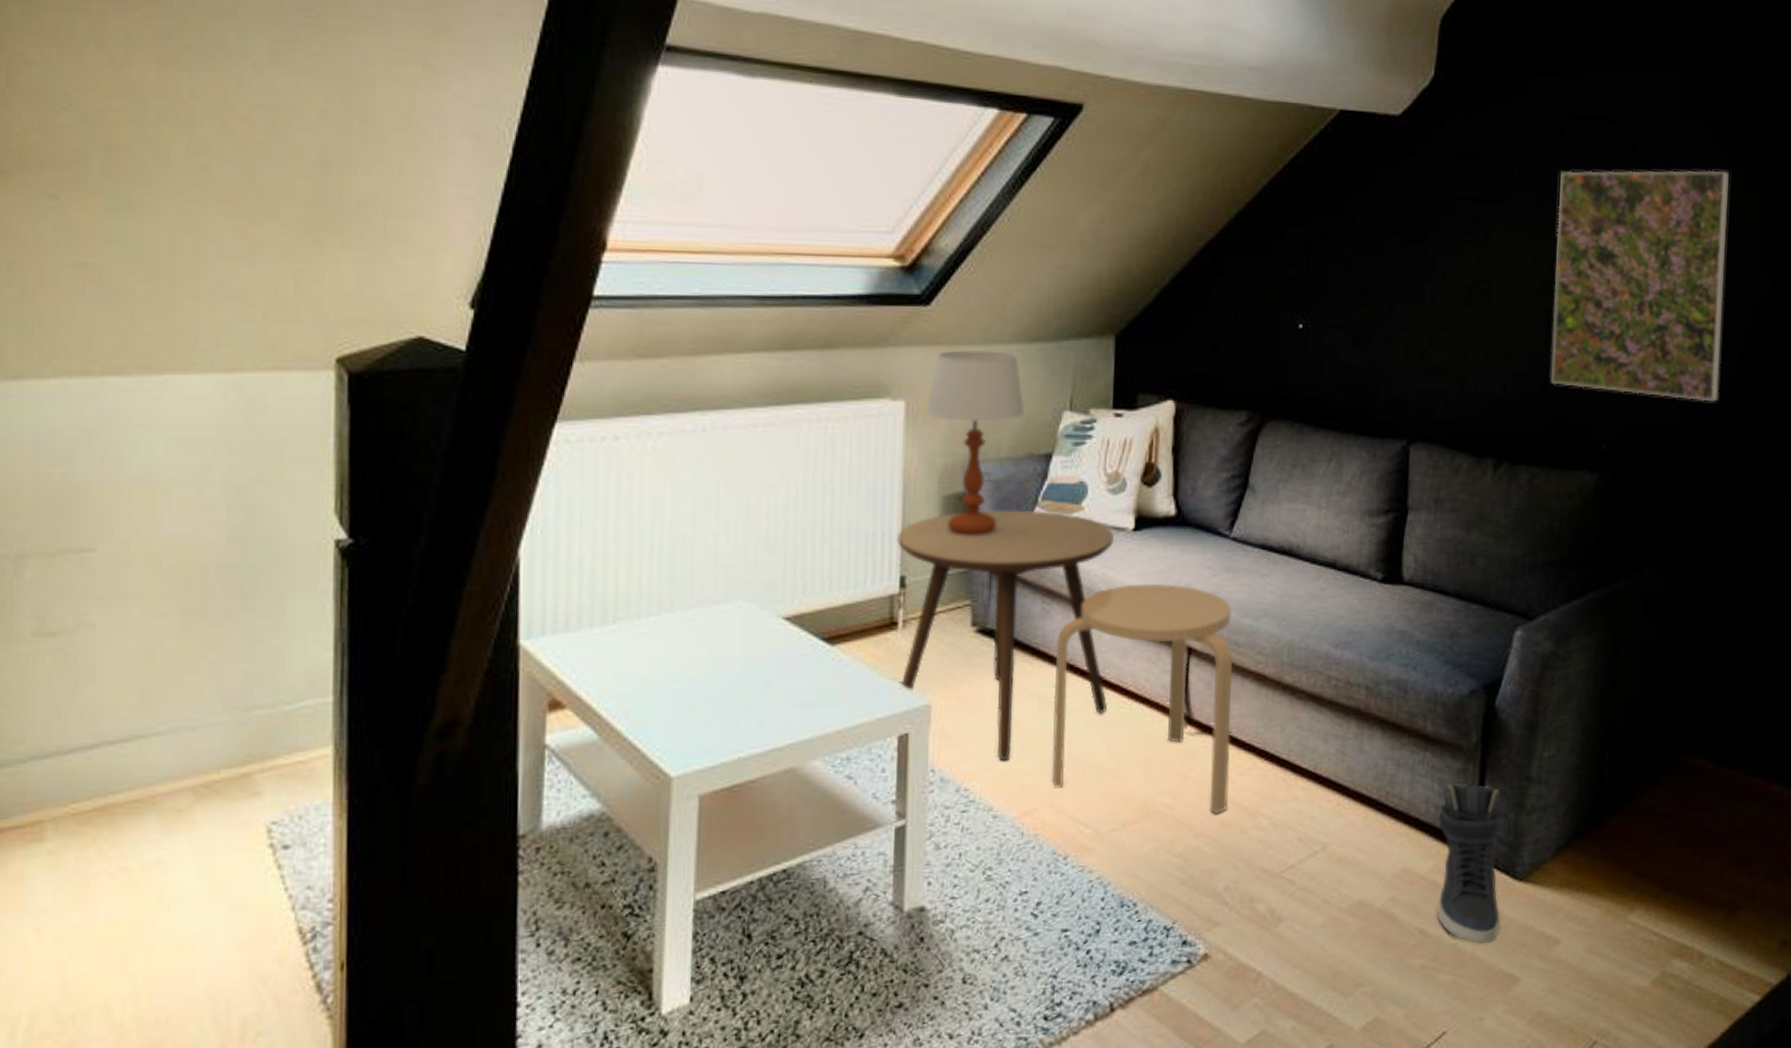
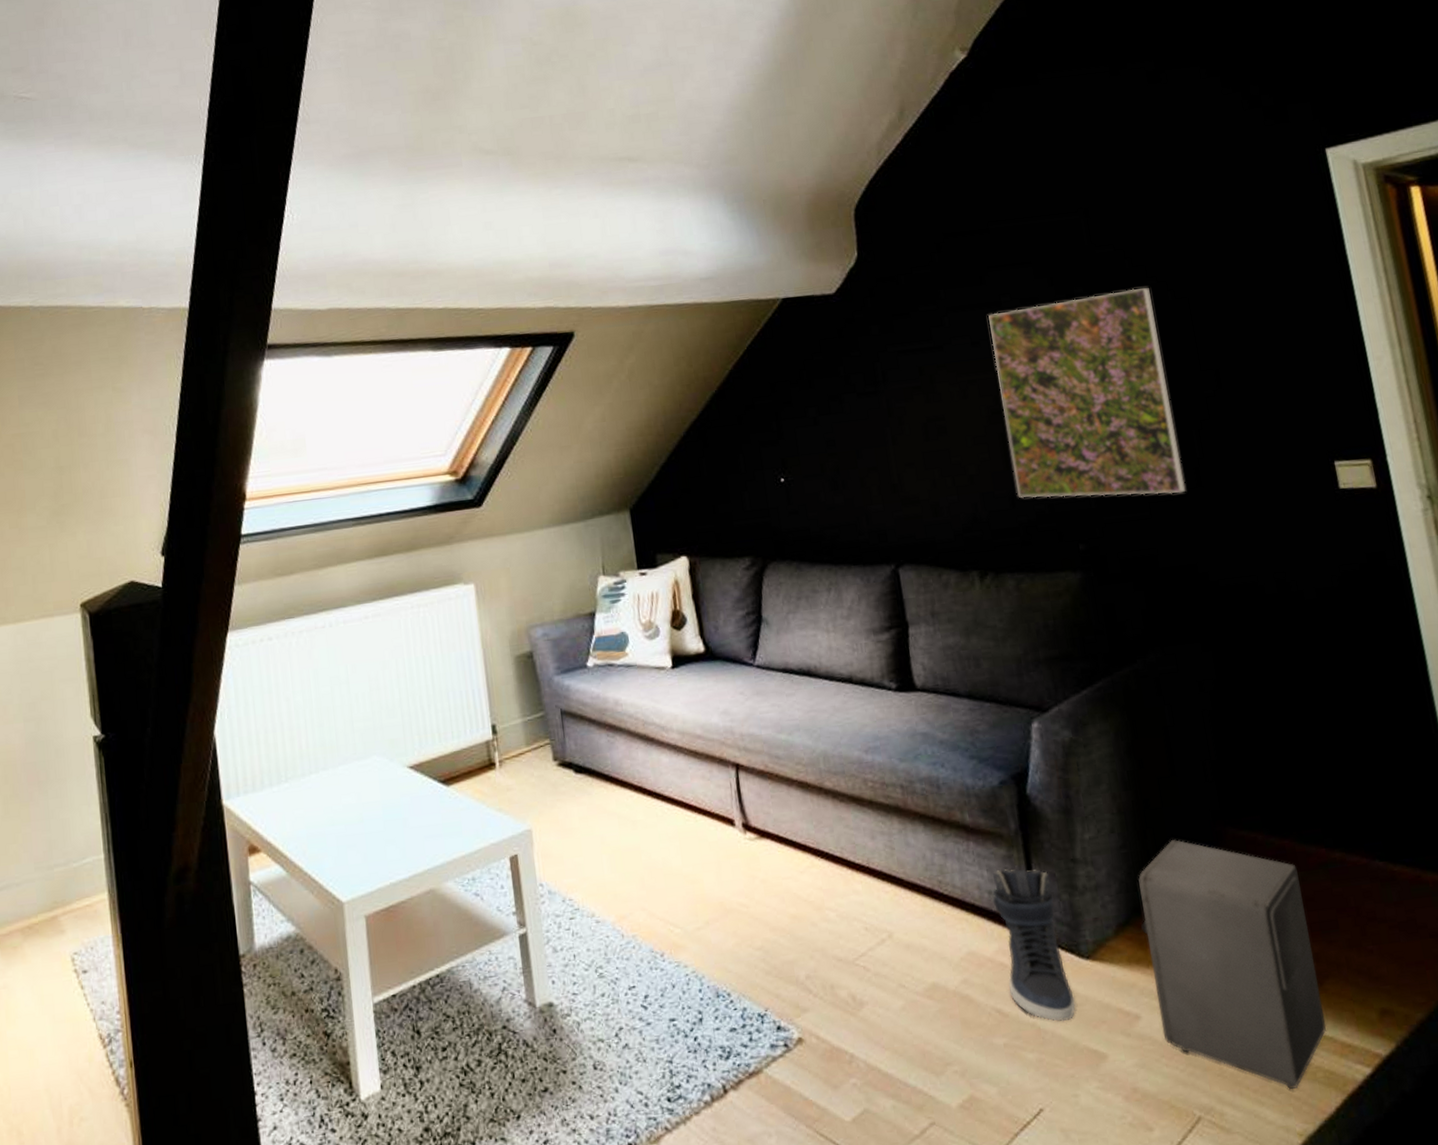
side table: present [896,510,1114,761] -> none [484,659,675,873]
table lamp: present [925,350,1025,535] -> none [491,534,568,687]
stool: present [1052,584,1232,814] -> none [624,710,795,910]
speaker: none [1578,763,1737,1016] -> present [1138,839,1326,1090]

